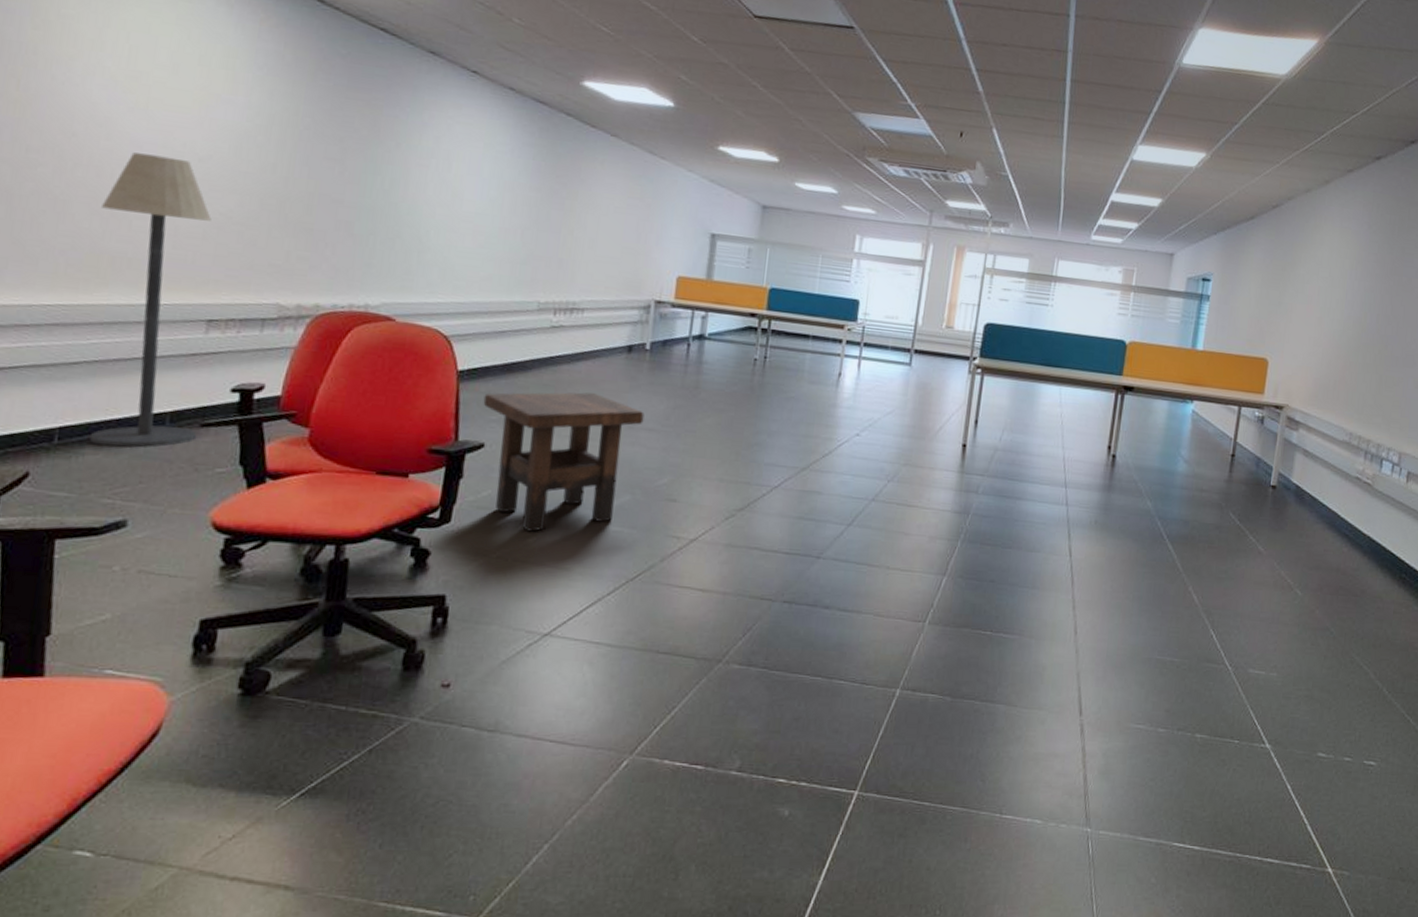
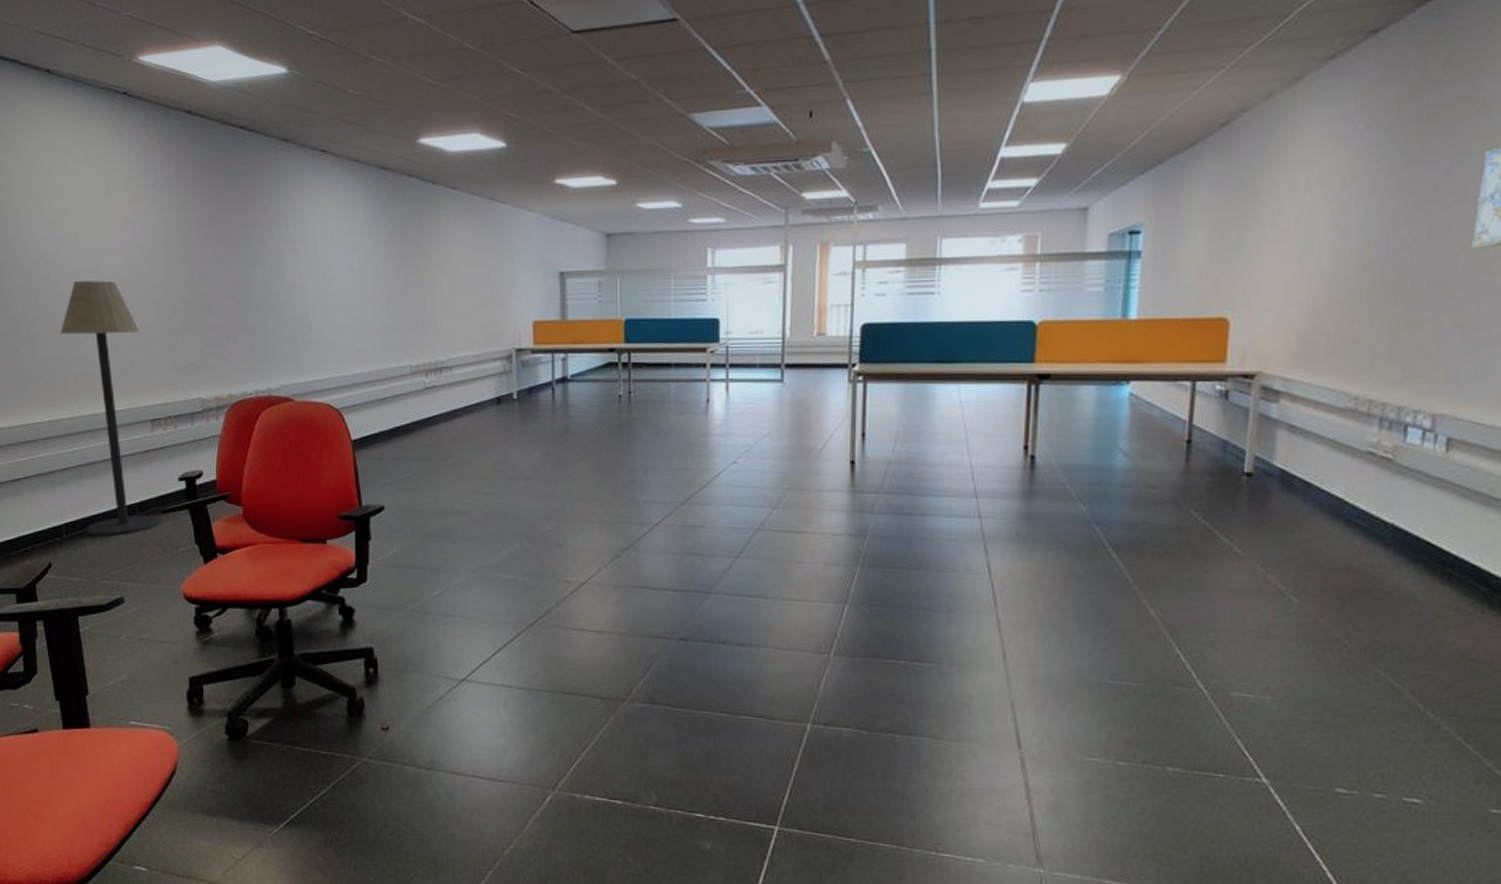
side table: present [483,392,645,532] -> none [377,448,521,585]

